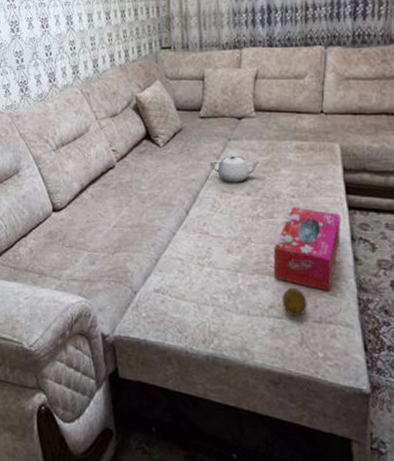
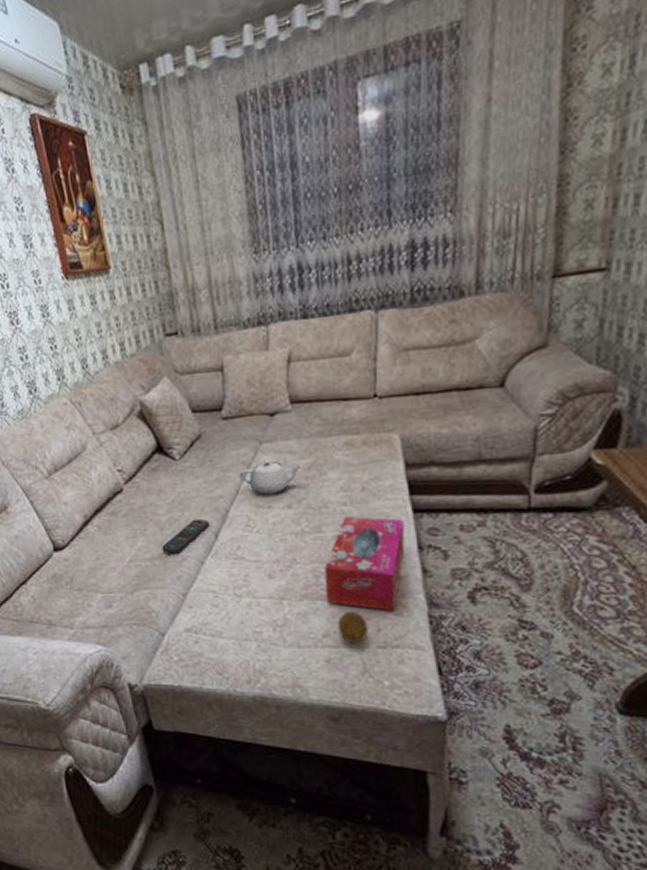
remote control: none [142,196,183,225] -> present [162,518,211,555]

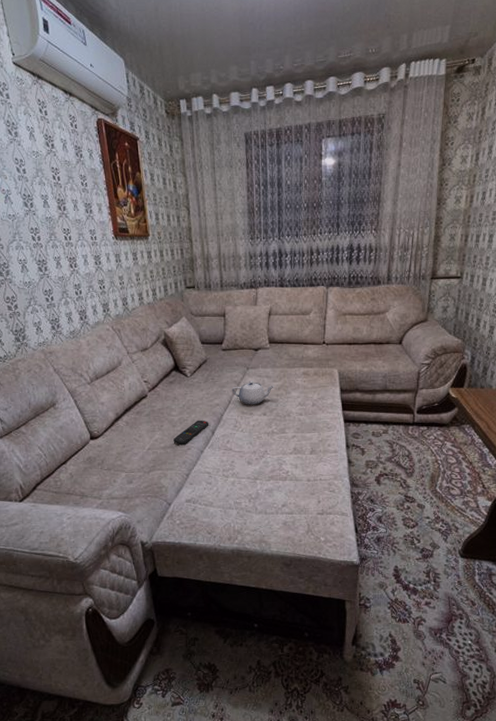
tissue box: present [324,516,405,611] -> none [285,423,338,489]
fruit: present [337,611,368,643] -> none [292,488,312,510]

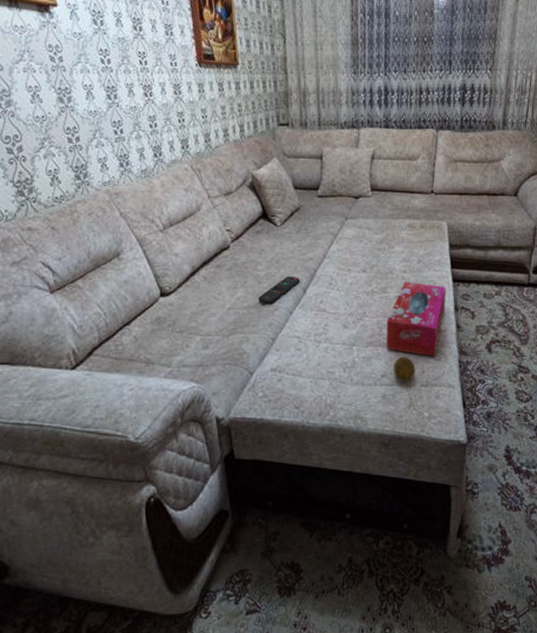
teapot: present [231,381,275,405] -> none [327,232,377,260]
tissue box: none [285,423,338,489] -> present [386,281,446,357]
fruit: none [292,488,312,510] -> present [393,356,415,382]

